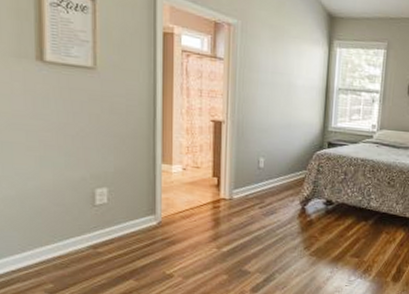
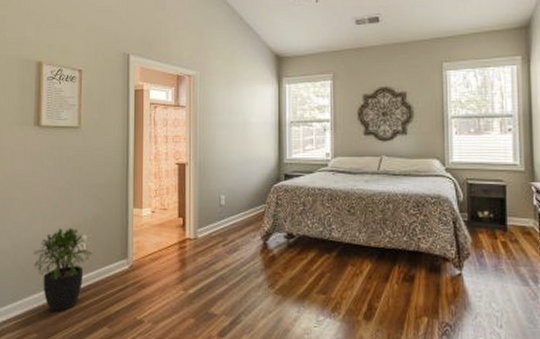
potted plant: none [42,178,116,264] -> present [32,227,93,312]

